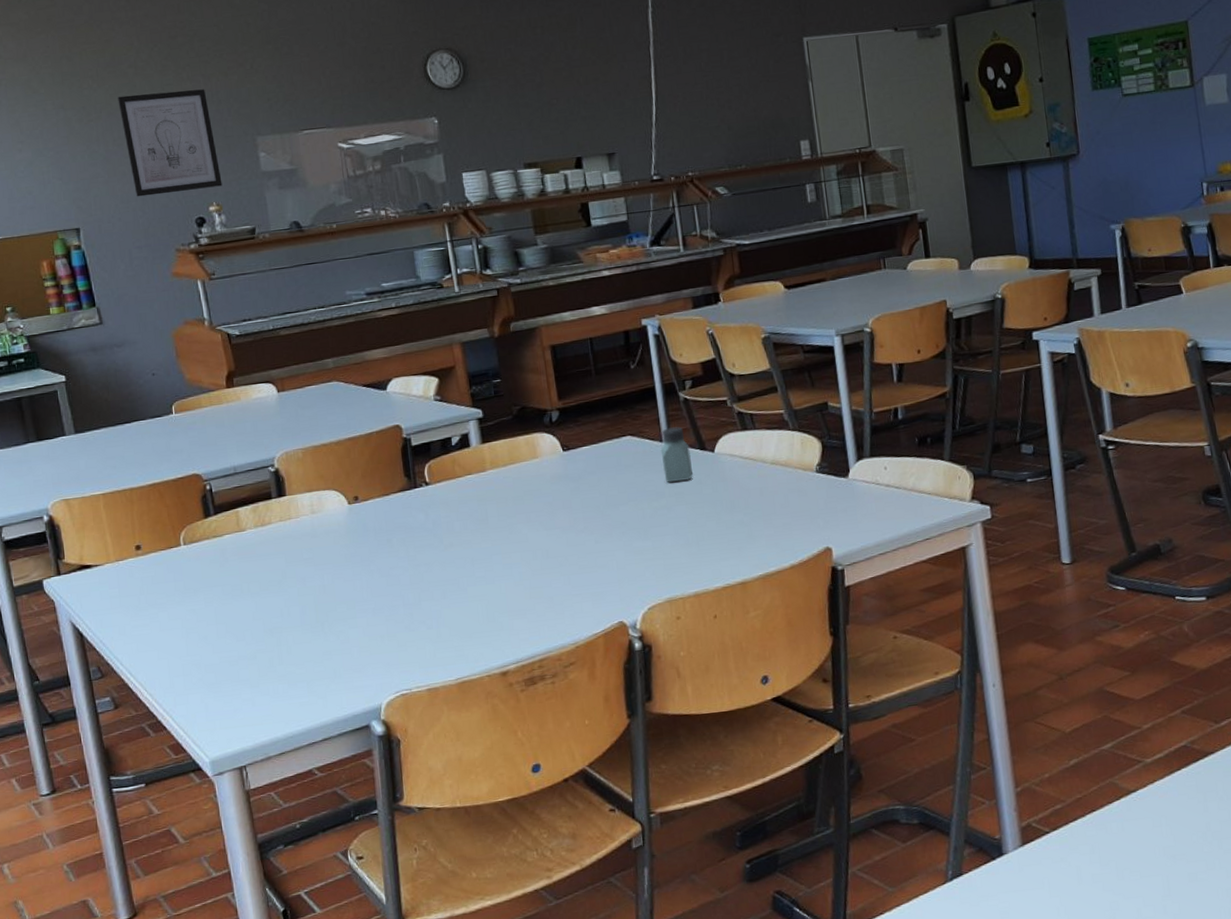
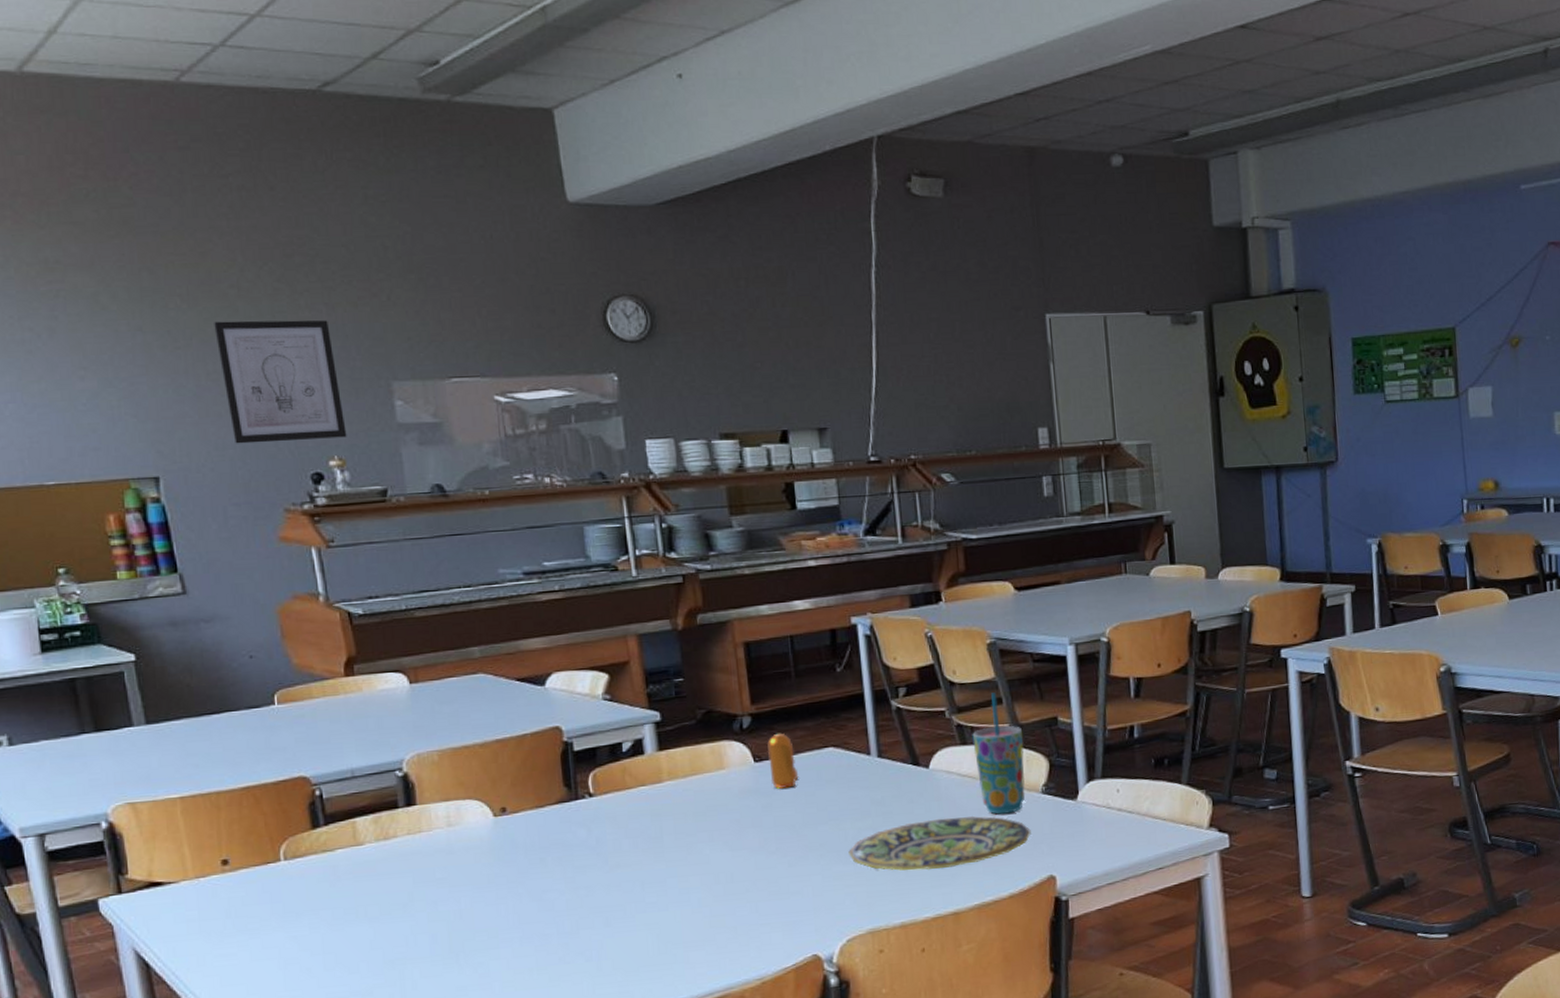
pepper shaker: none [573,424,602,474] -> present [767,733,799,789]
plate: none [646,494,808,545] -> present [848,815,1031,871]
saltshaker: present [660,427,693,483] -> none [867,739,903,800]
cup: none [751,382,801,493] -> present [972,692,1025,815]

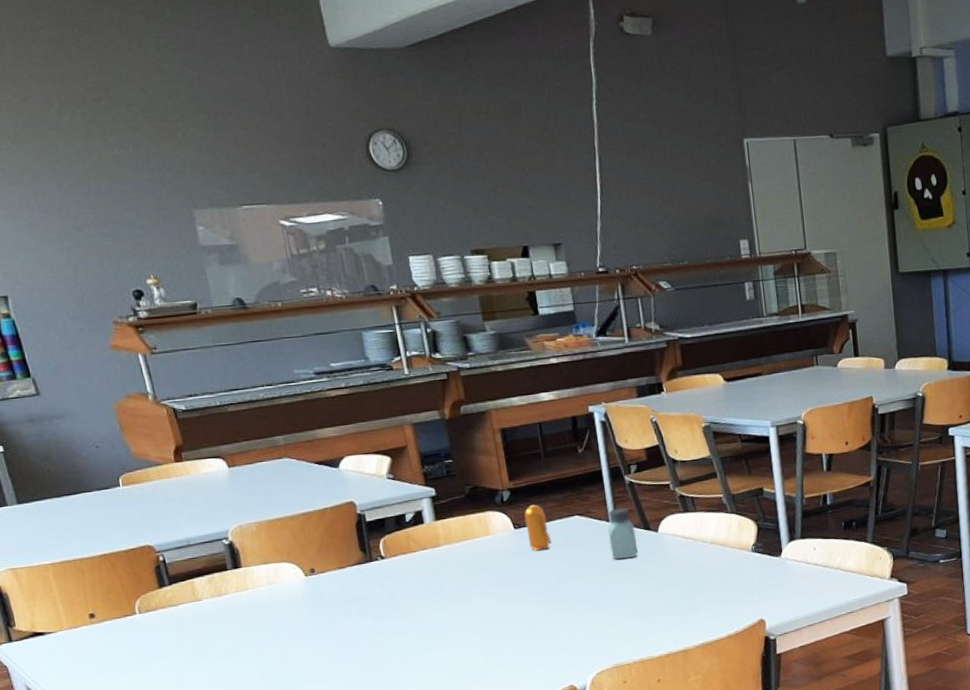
wall art: present [214,320,347,444] -> none [40,157,160,266]
plate: present [848,815,1031,871] -> none [595,571,744,617]
saltshaker: none [867,739,903,800] -> present [607,508,638,559]
cup: present [972,692,1025,815] -> none [692,468,738,570]

